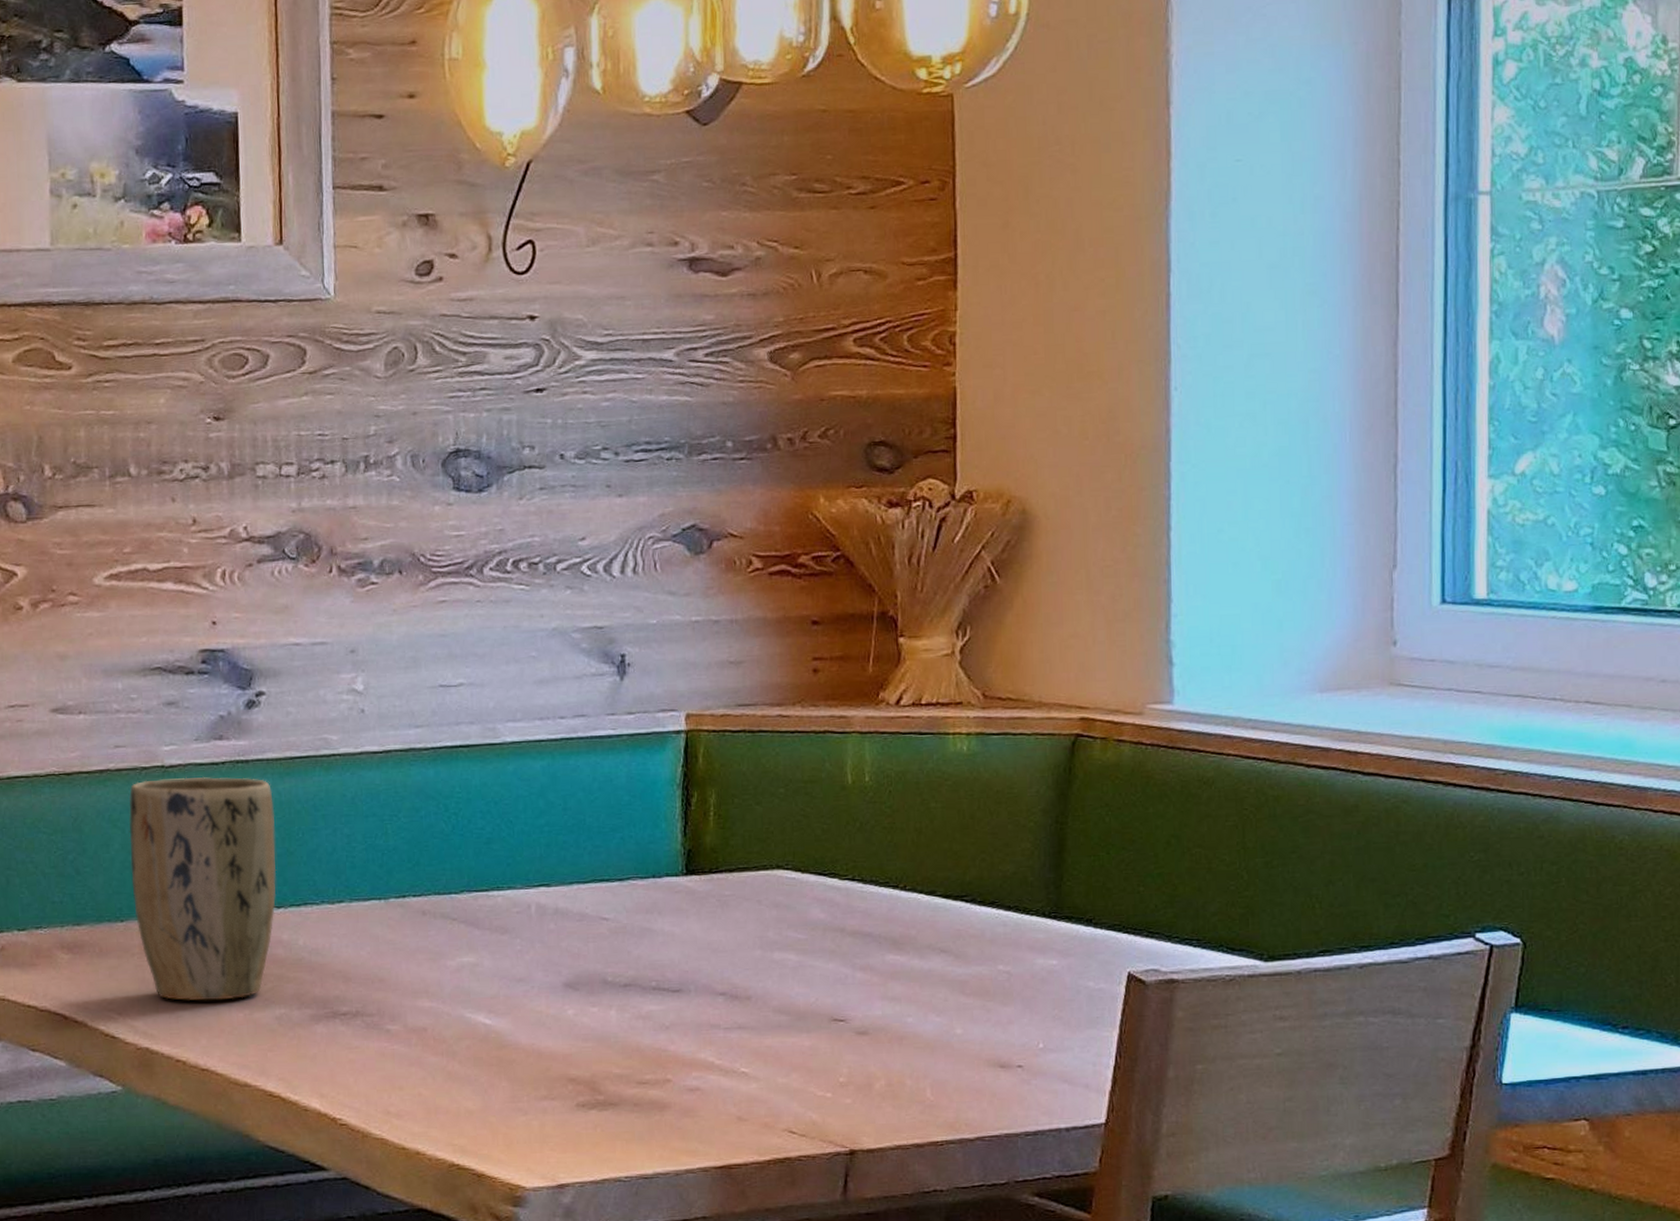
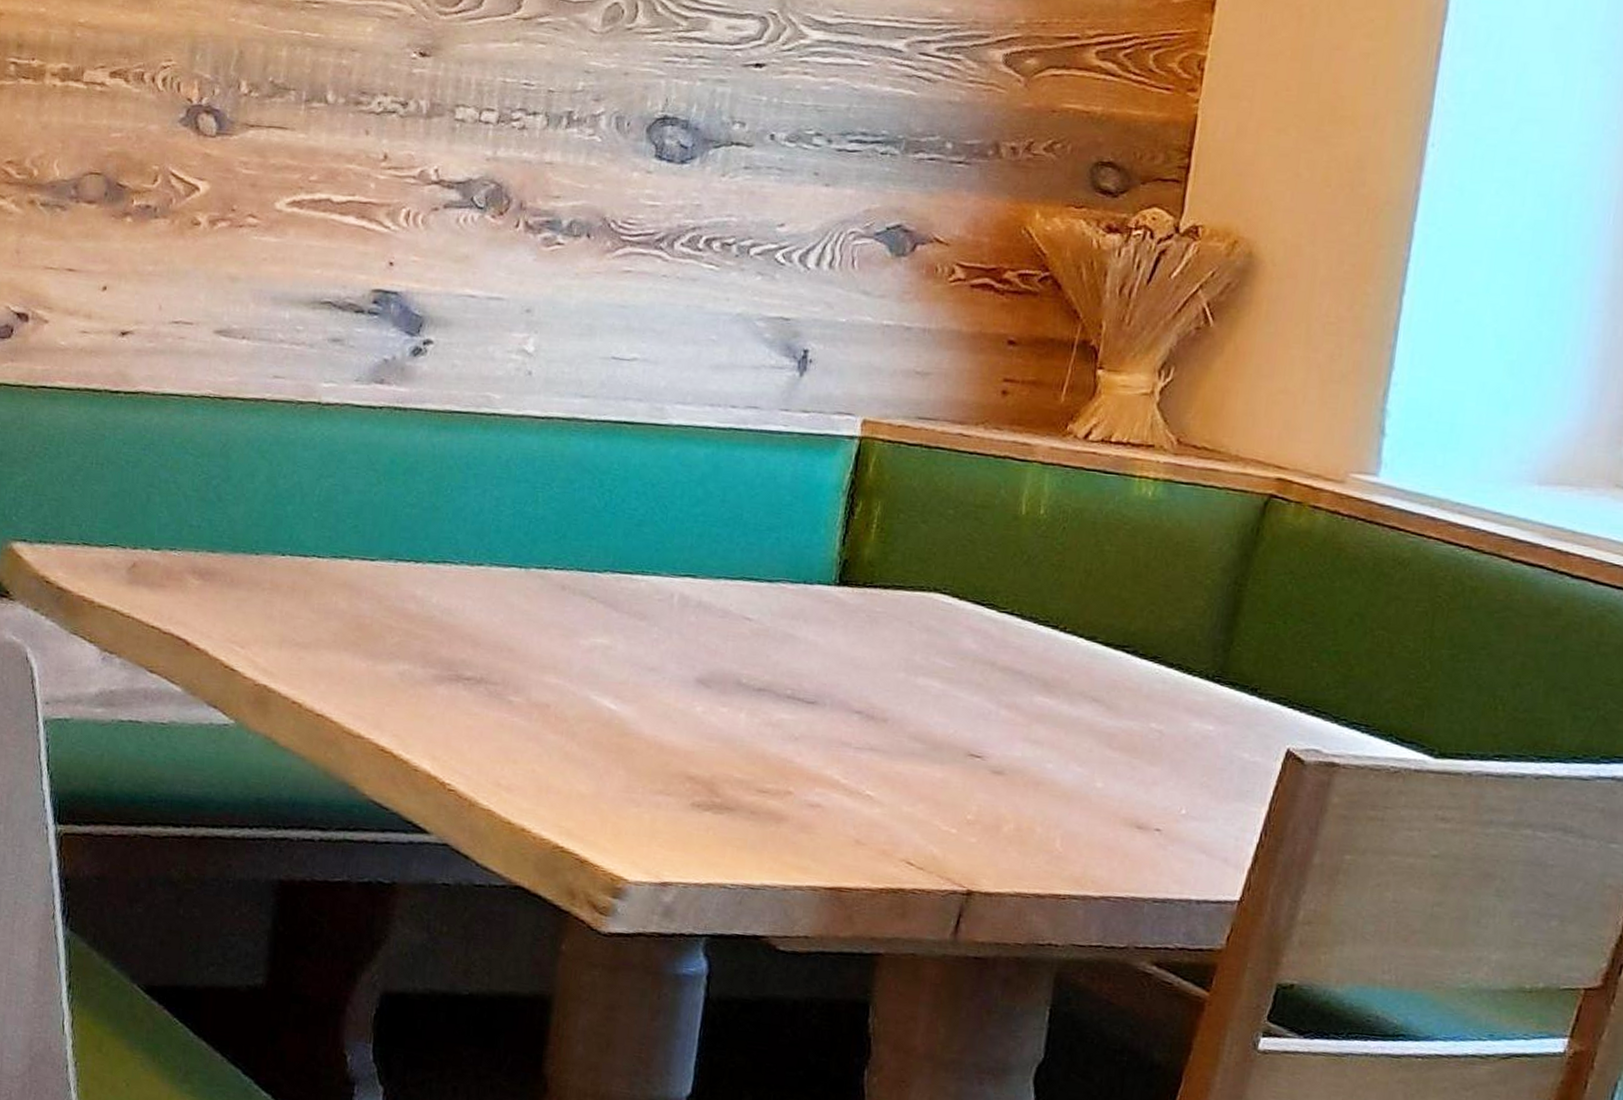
plant pot: present [128,776,277,1001] -> none [271,414,426,649]

